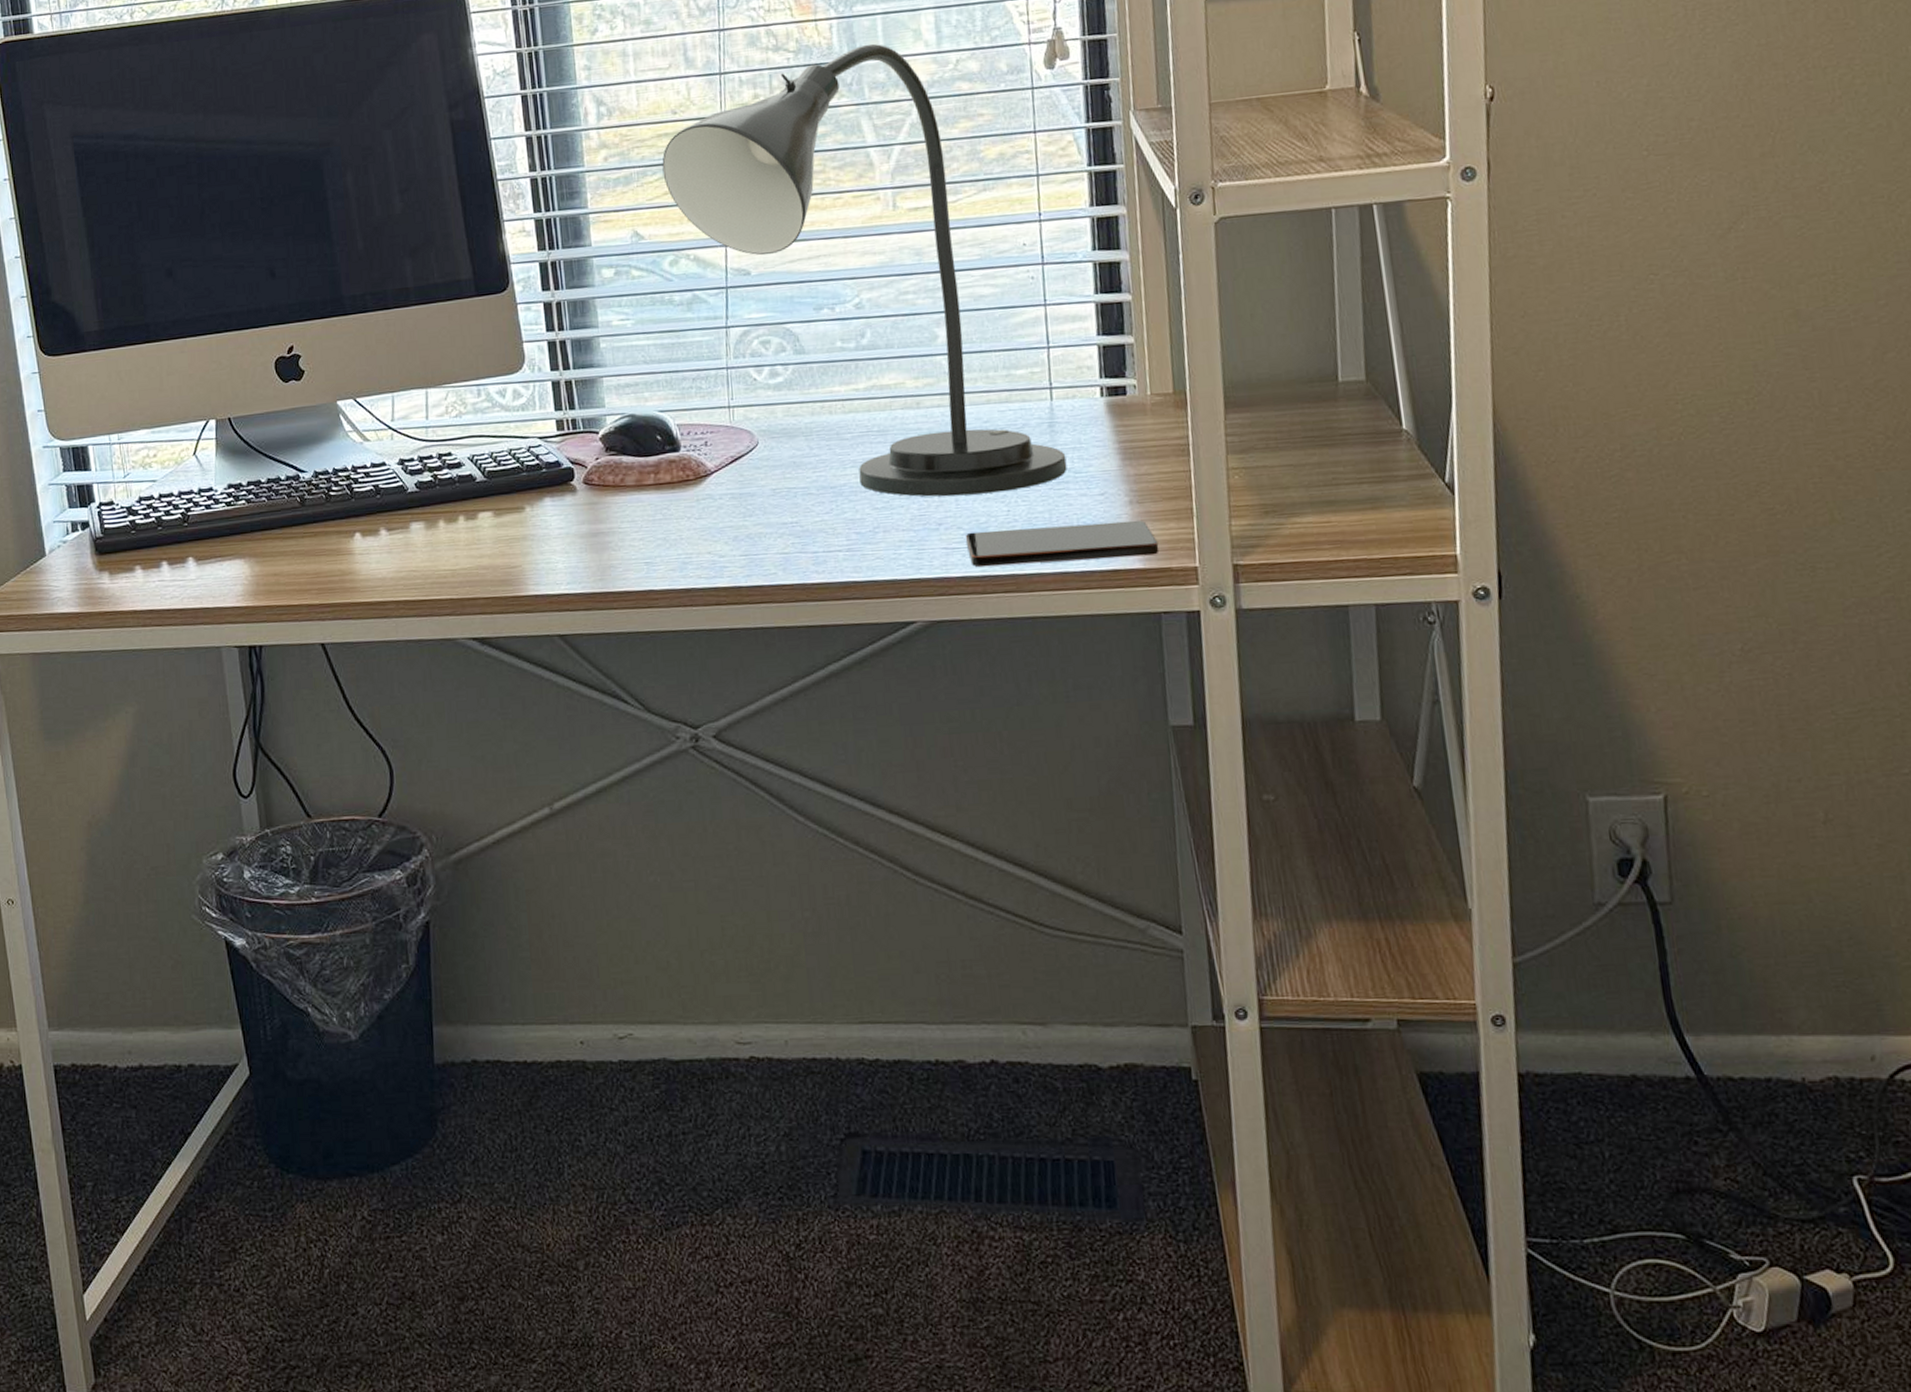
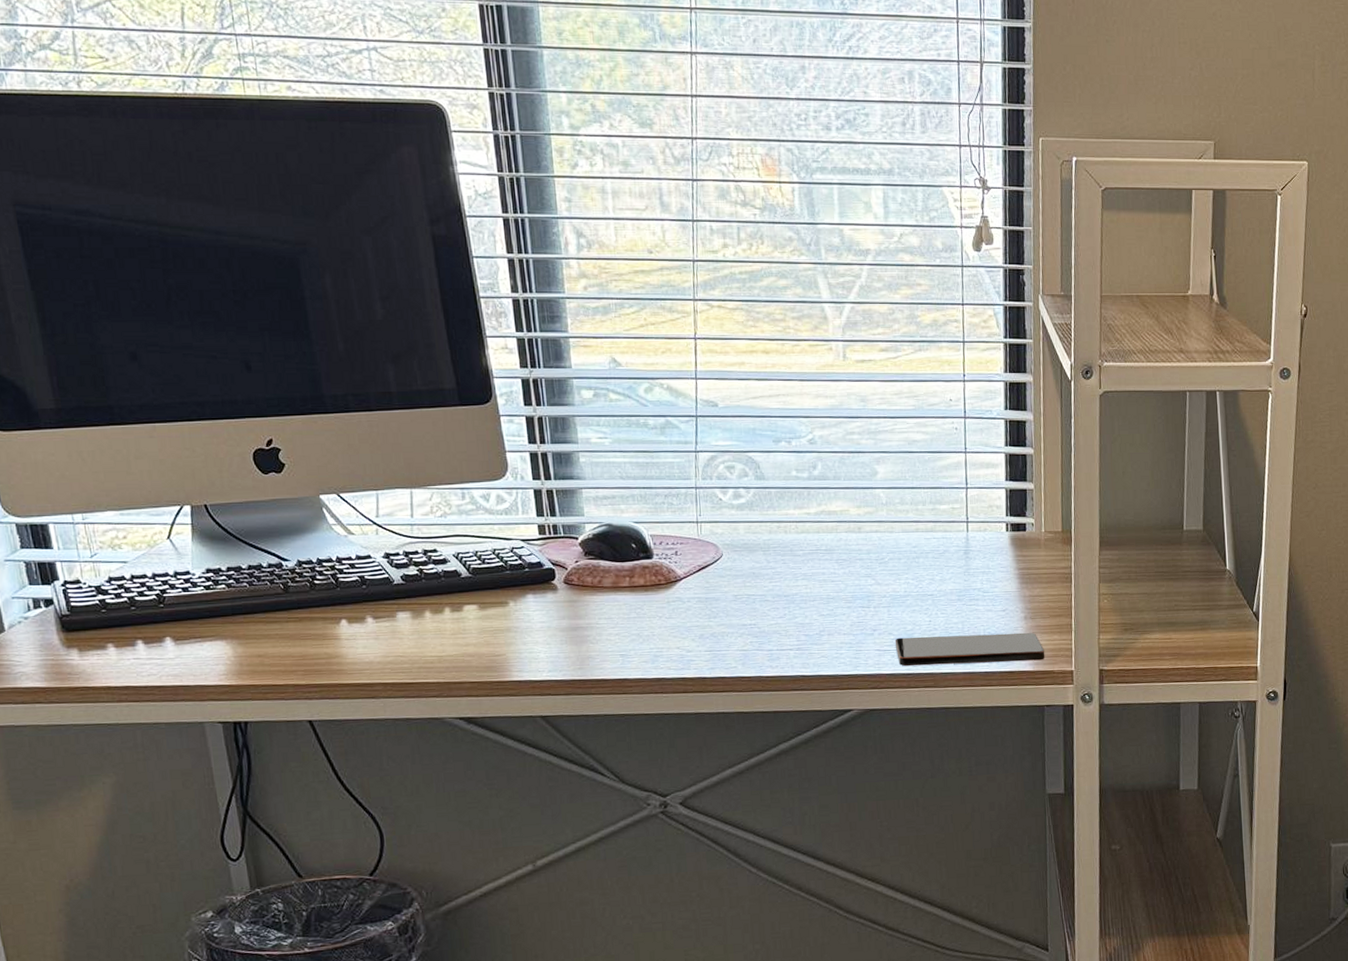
desk lamp: present [662,43,1067,497] -> none [638,210,978,608]

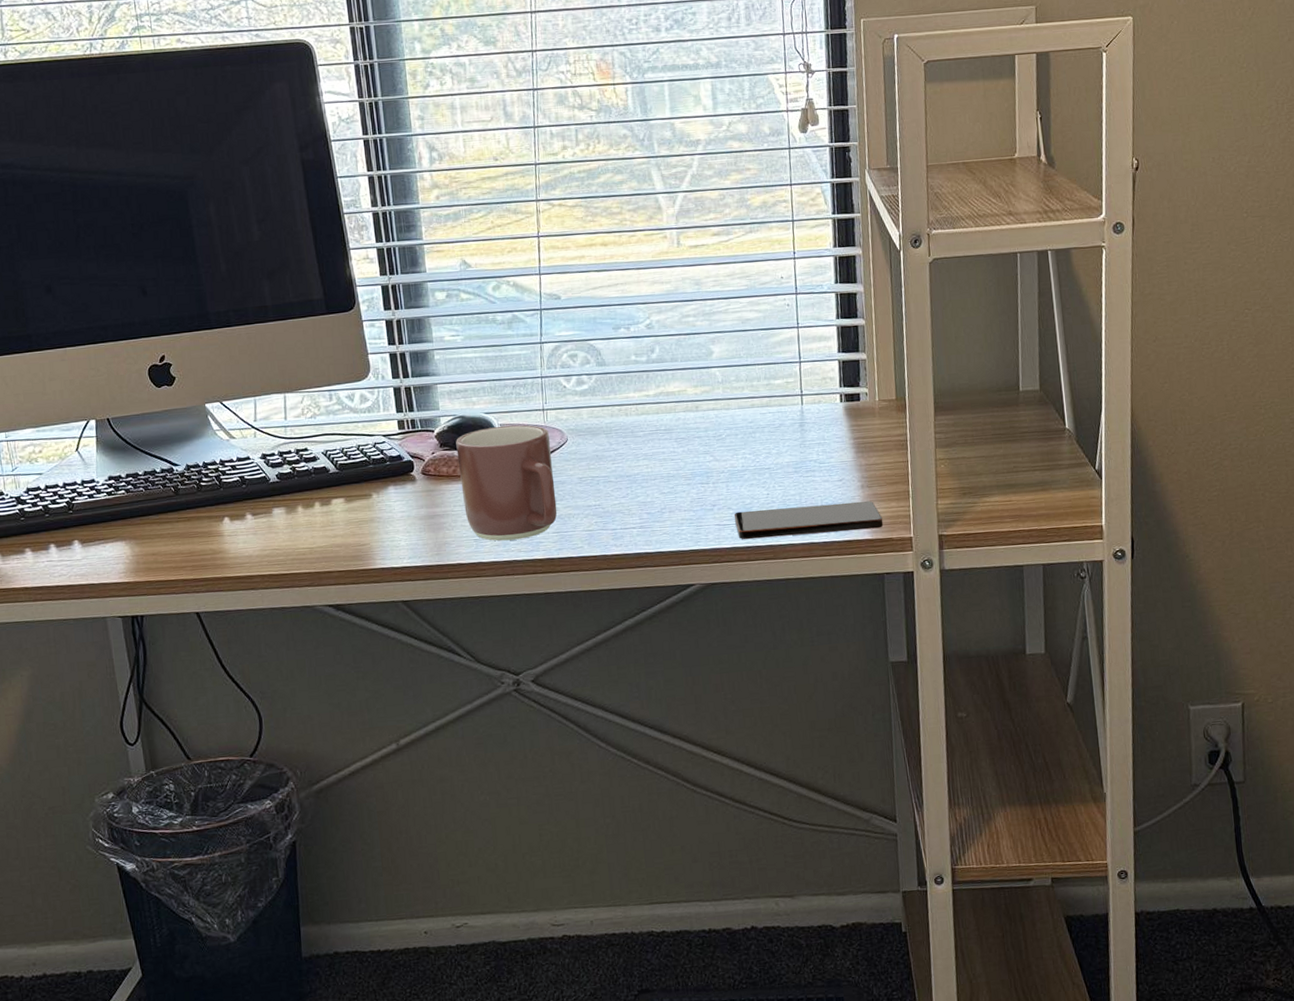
mug: none [602,536,710,658] -> present [456,424,558,541]

